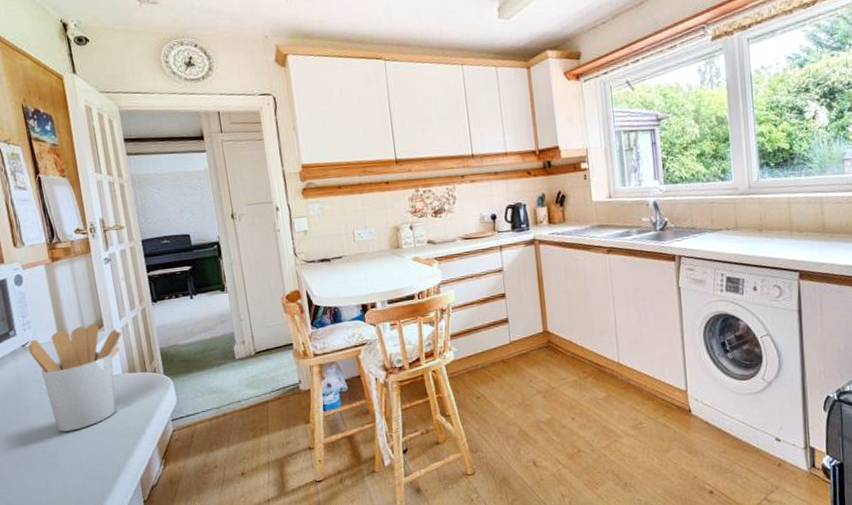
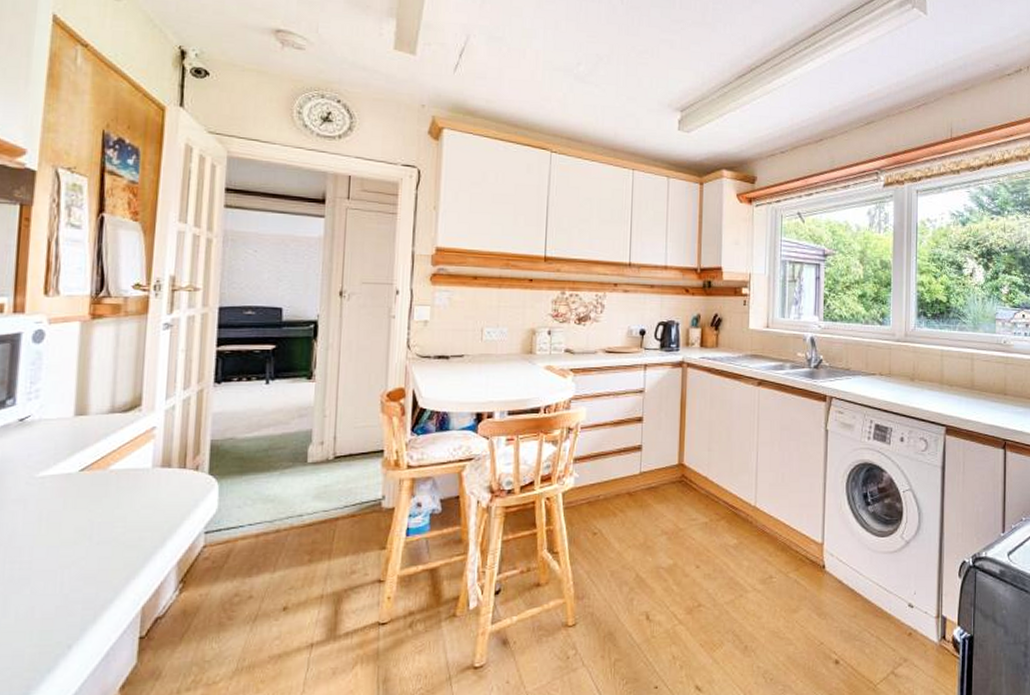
utensil holder: present [27,324,122,432] -> none [26,402,164,537]

